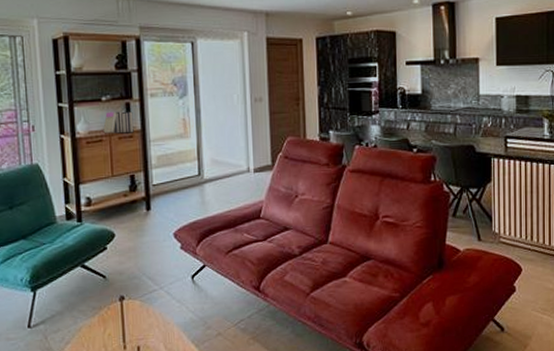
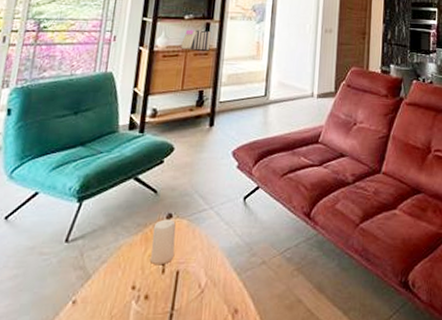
candle: none [108,301,133,343] -> present [149,219,176,265]

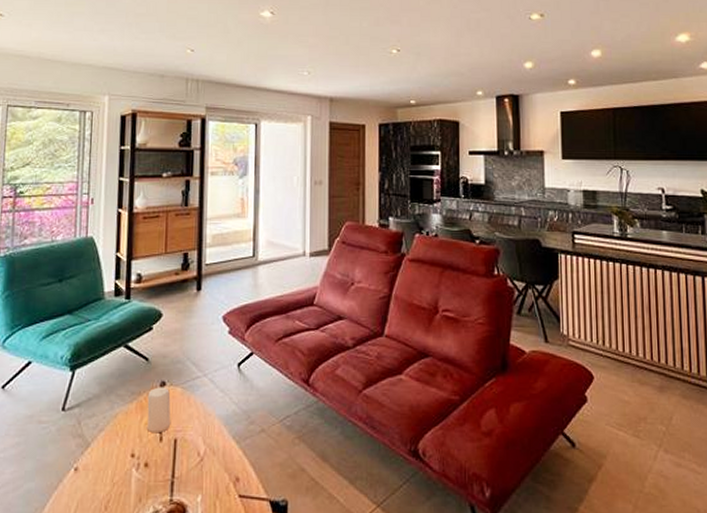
books: present [181,29,212,51] -> none [161,188,192,210]

